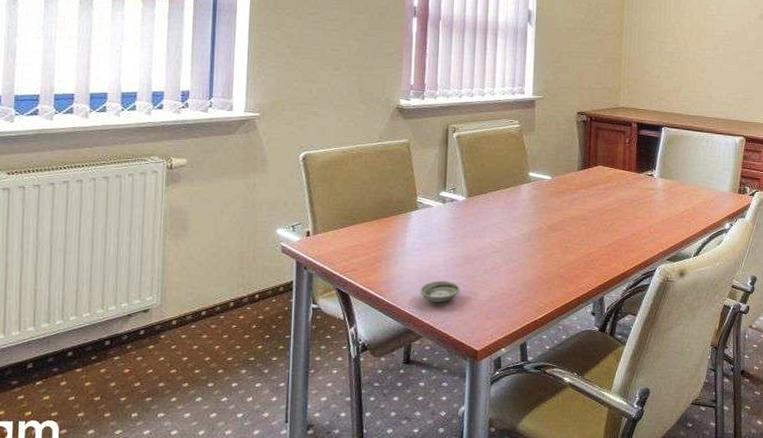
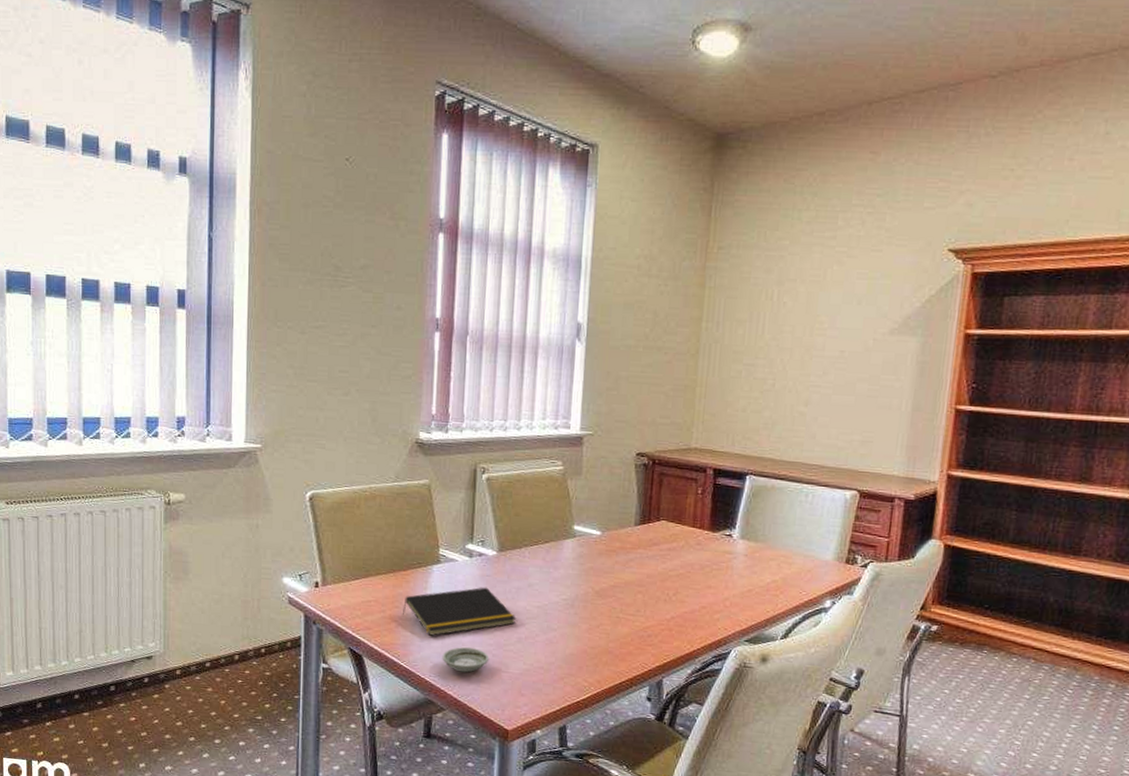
notepad: none [384,228,483,273] -> present [402,587,517,636]

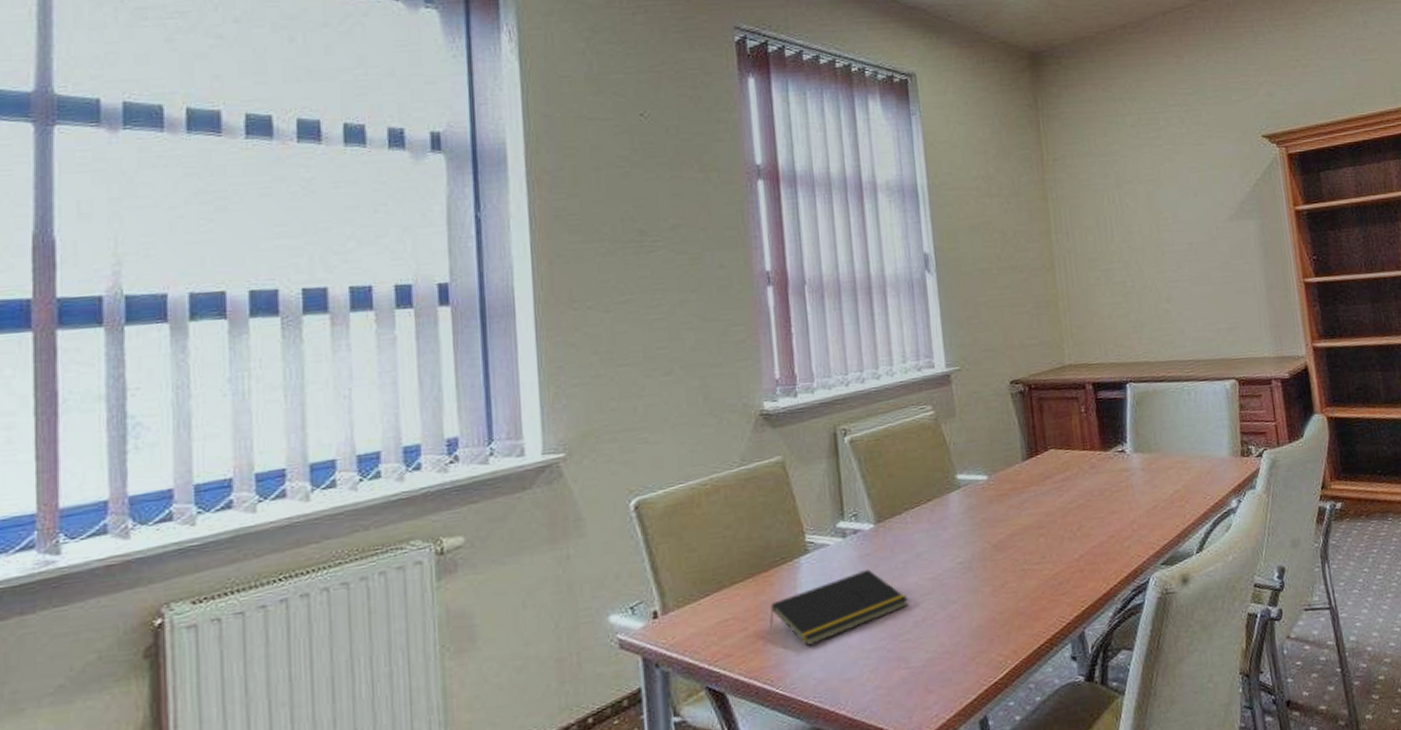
saucer: present [442,647,490,673] -> none [826,647,885,683]

